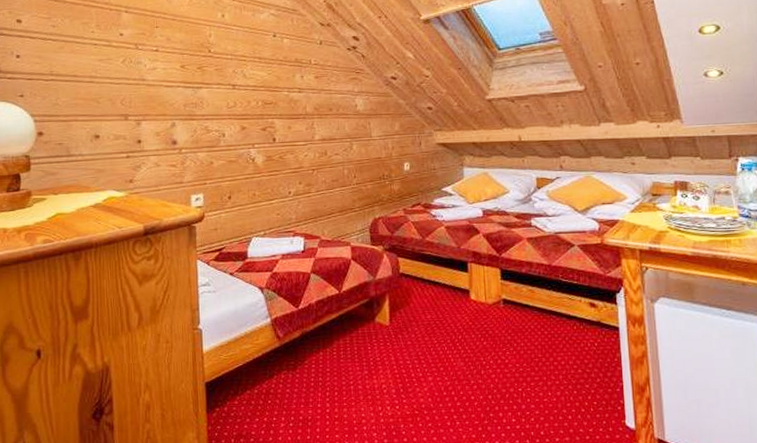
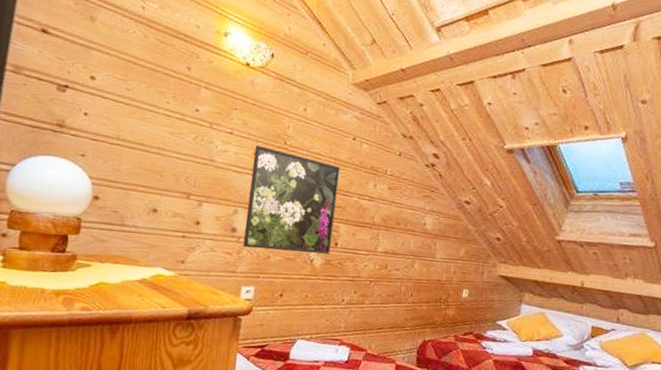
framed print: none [182,57,270,157] -> present [242,145,341,255]

